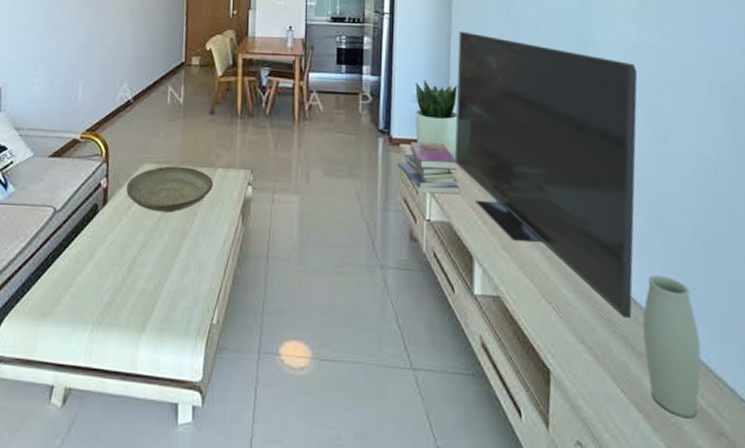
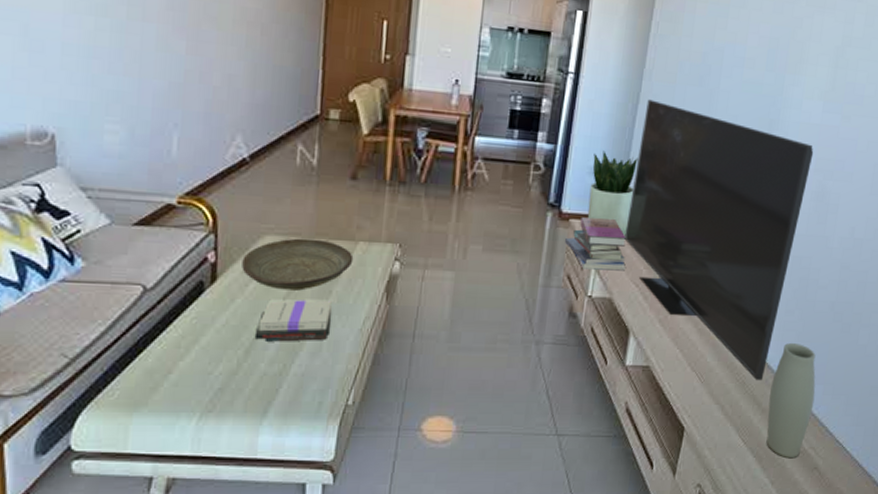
books: none [135,221,197,260] -> present [254,299,332,342]

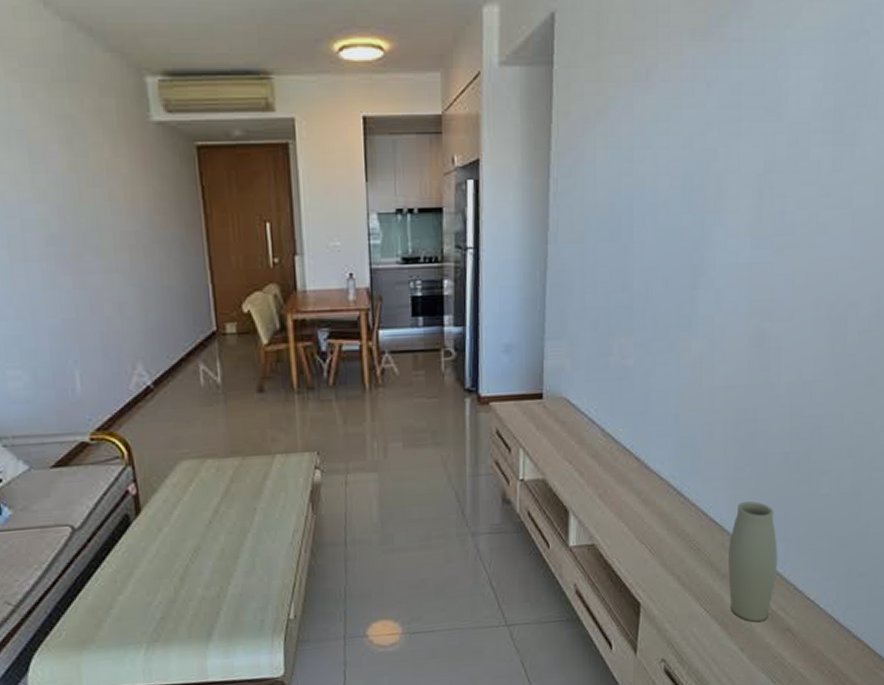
decorative bowl: present [242,238,354,291] -> none [163,457,273,513]
books: present [254,299,332,342] -> none [186,517,260,566]
books: present [564,217,626,271] -> none [487,397,555,453]
planter: present [587,150,638,236] -> none [506,325,554,413]
television: present [624,99,814,381] -> none [550,263,746,546]

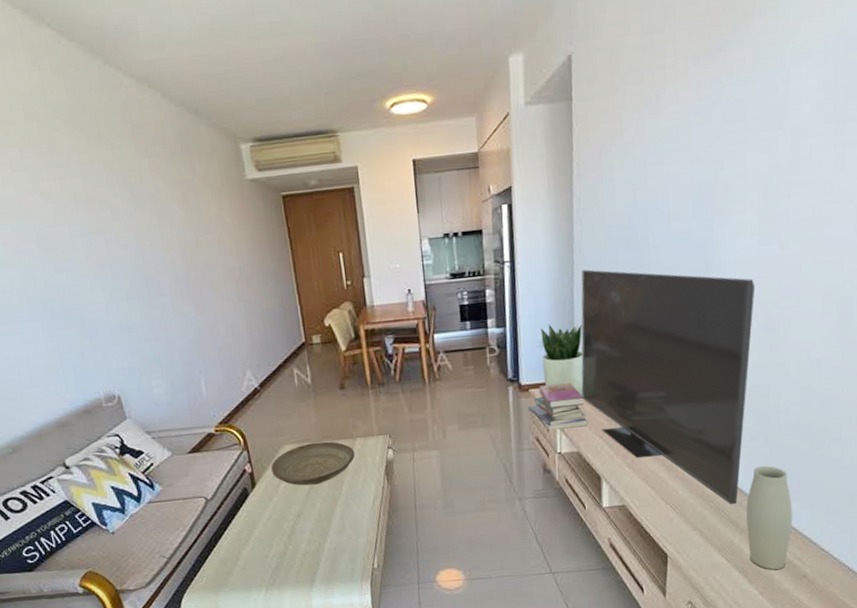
decorative bowl: none [163,457,273,513] -> present [271,441,356,486]
books: none [487,397,555,453] -> present [527,383,587,431]
planter: none [506,325,554,413] -> present [540,324,584,396]
television: none [550,263,746,546] -> present [581,269,755,505]

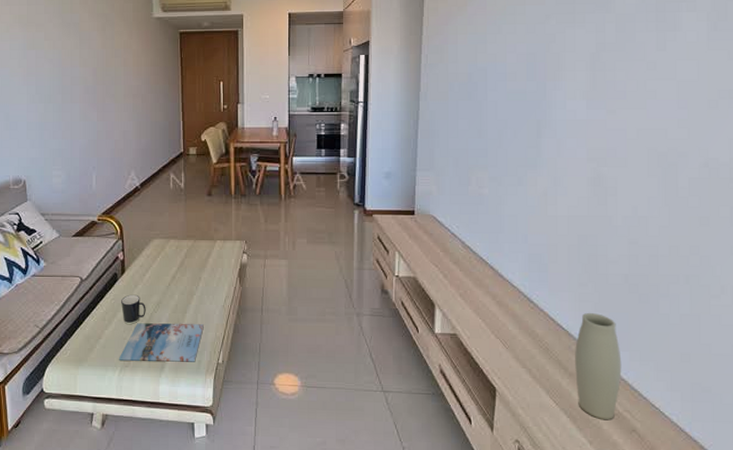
mug: none [256,508,286,541] -> present [121,294,146,324]
magazine: none [262,530,353,580] -> present [119,323,204,362]
decorative bowl: present [271,441,356,486] -> none [140,240,214,278]
books: present [527,383,587,431] -> none [370,213,424,254]
planter: present [540,324,584,396] -> none [387,159,424,226]
television: present [581,269,755,505] -> none [420,115,584,348]

